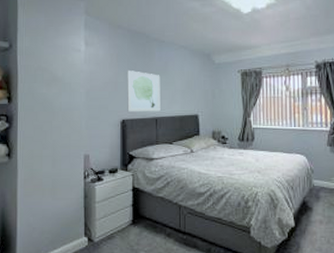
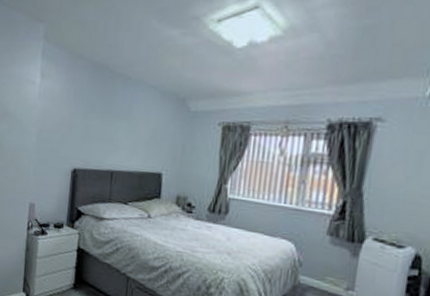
wall art: present [127,70,161,112] -> none [80,111,122,164]

